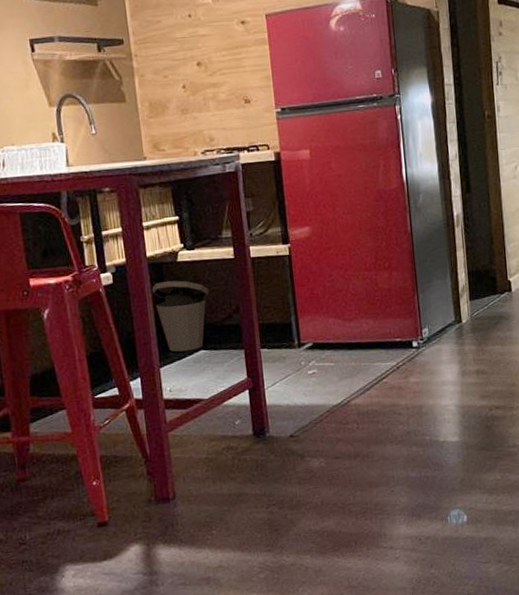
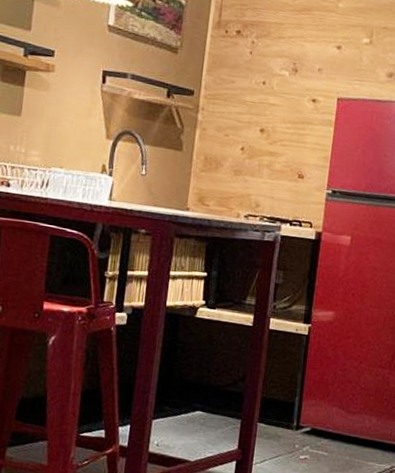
trash can: present [152,280,209,352] -> none [163,333,220,409]

